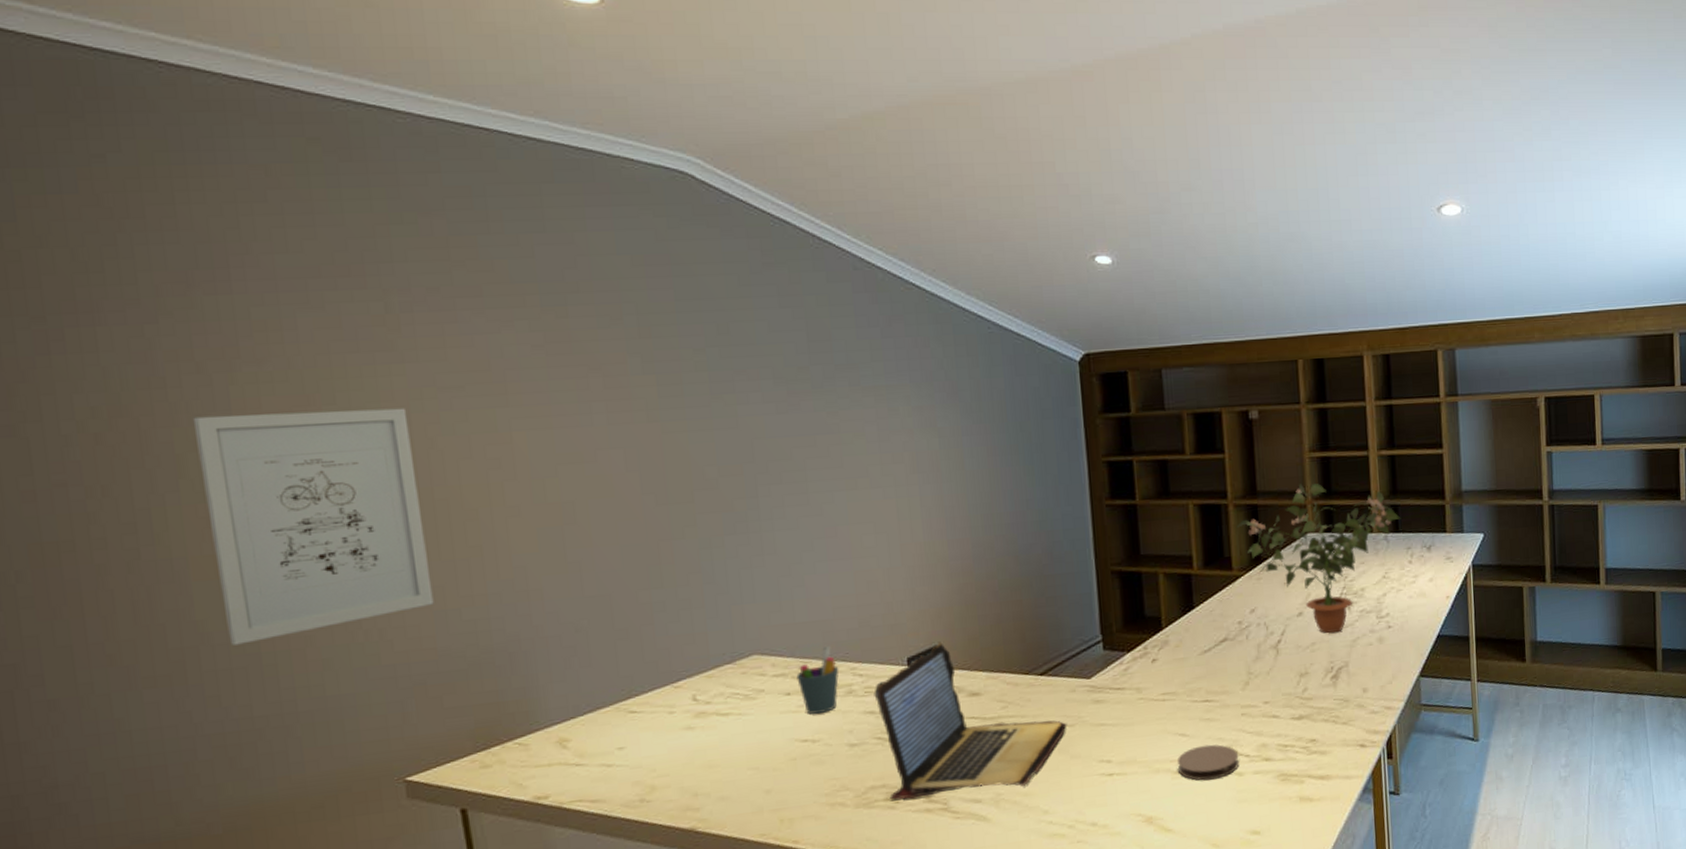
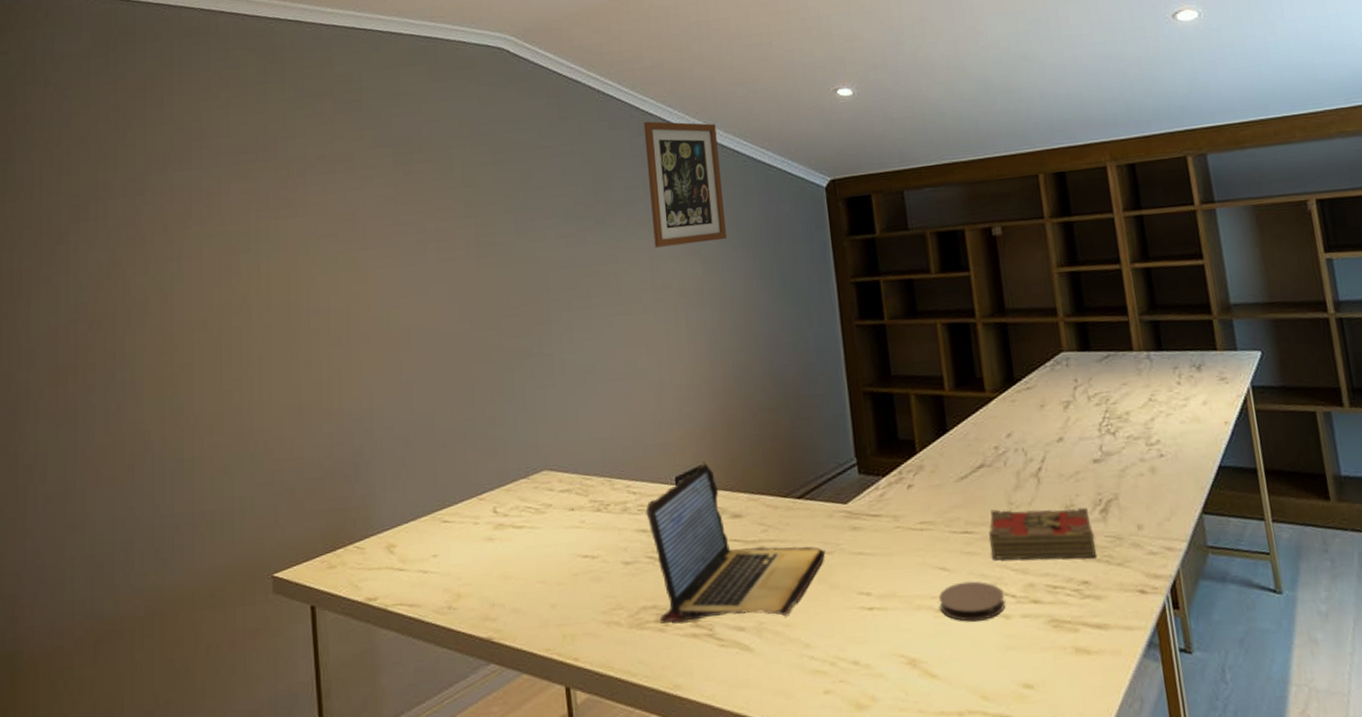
wall art: present [192,408,434,645] -> none [158,253,304,452]
pen holder: present [796,645,839,714] -> none [579,463,616,530]
wall art: none [869,275,968,418] -> present [643,121,728,248]
book: none [1227,674,1324,724] -> present [988,507,1096,560]
potted plant: present [1236,484,1400,634] -> none [986,300,1163,462]

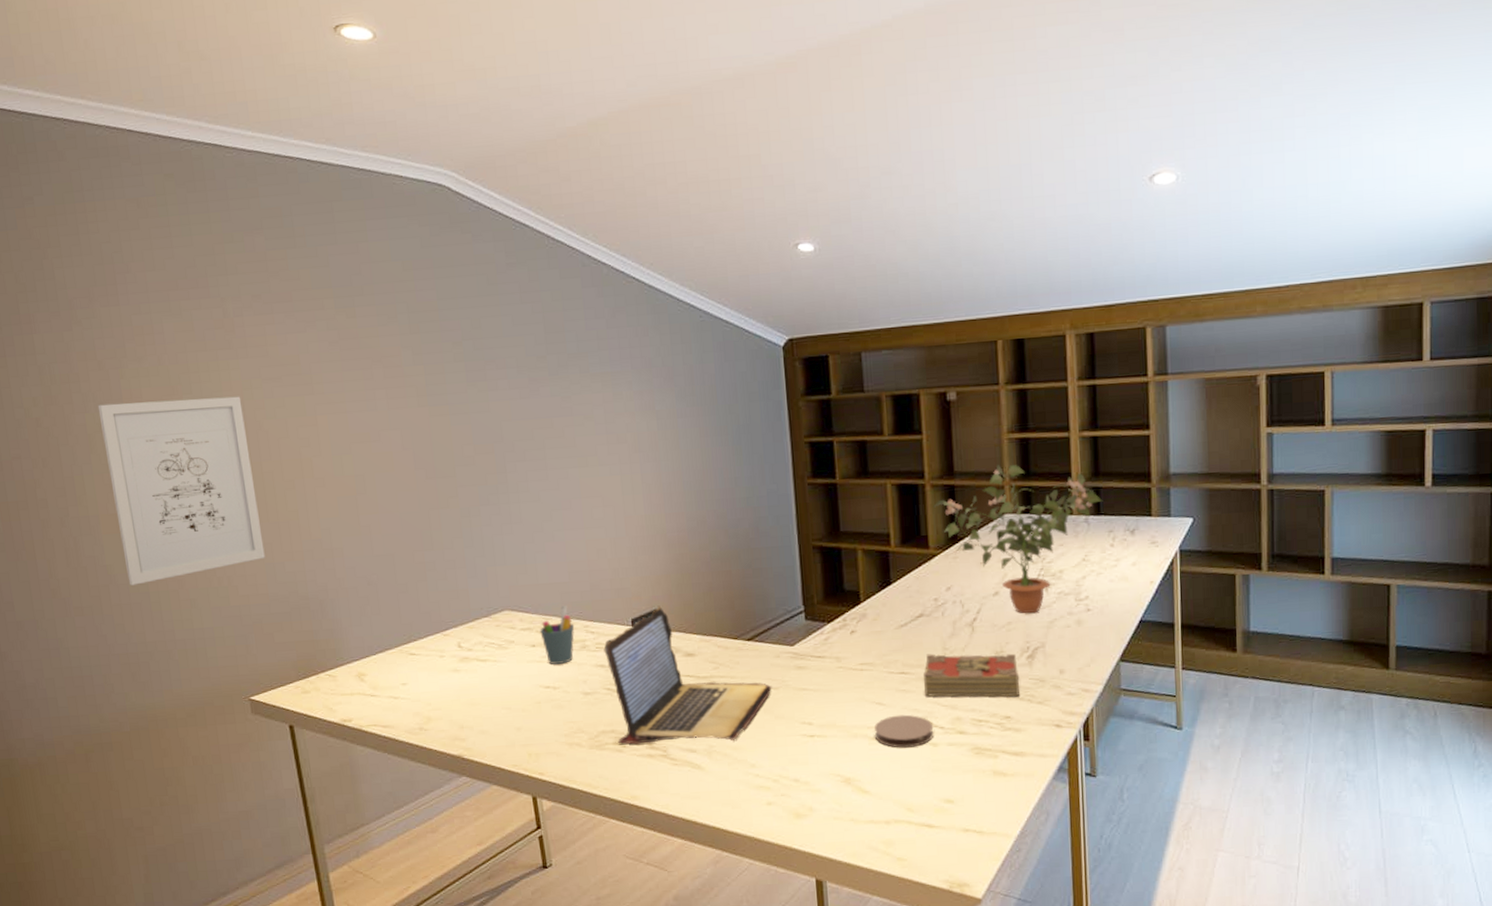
wall art: none [158,253,304,452] -> present [97,396,265,585]
pen holder: none [579,463,616,530] -> present [540,605,575,664]
wall art: present [643,121,728,248] -> none [596,271,683,402]
potted plant: none [986,300,1163,462] -> present [933,465,1102,614]

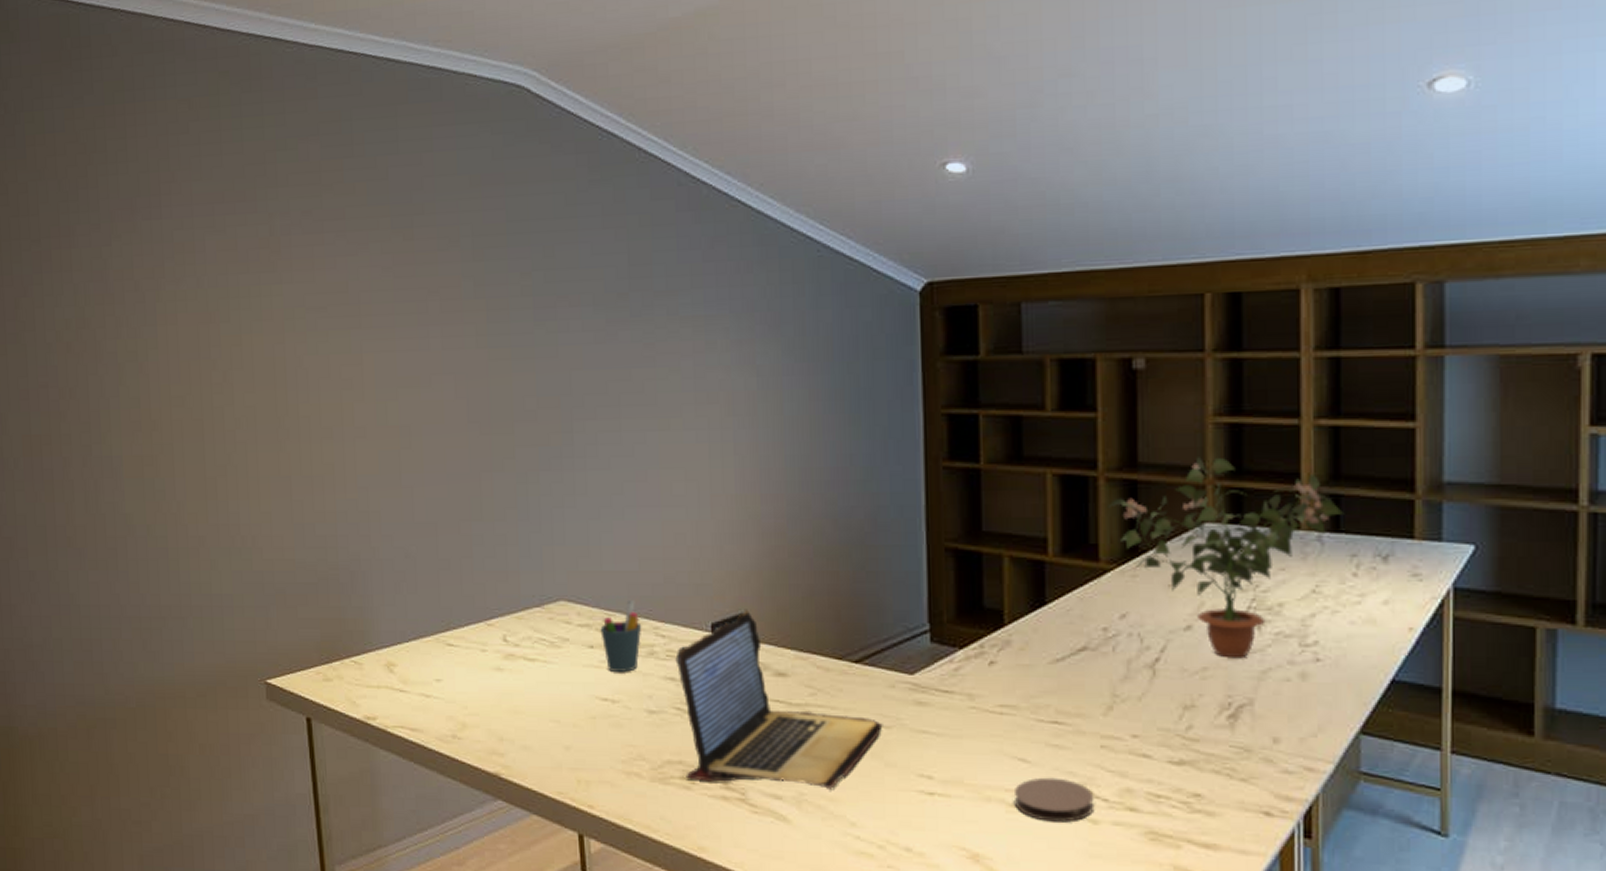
wall art: present [97,396,265,585] -> none [130,327,295,539]
book: present [922,653,1019,698] -> none [1082,700,1215,769]

